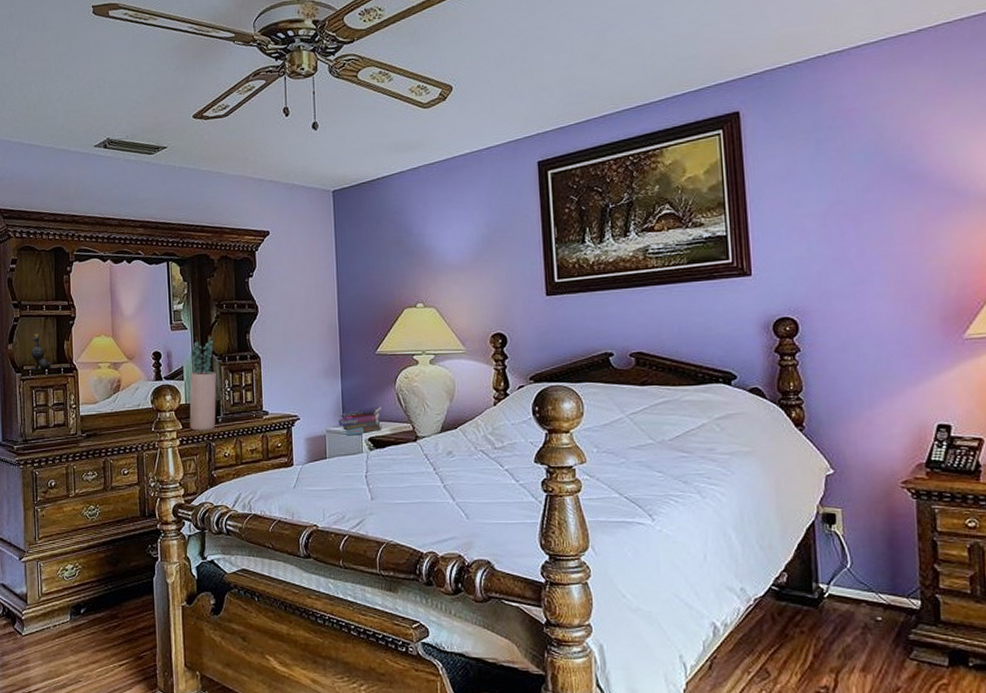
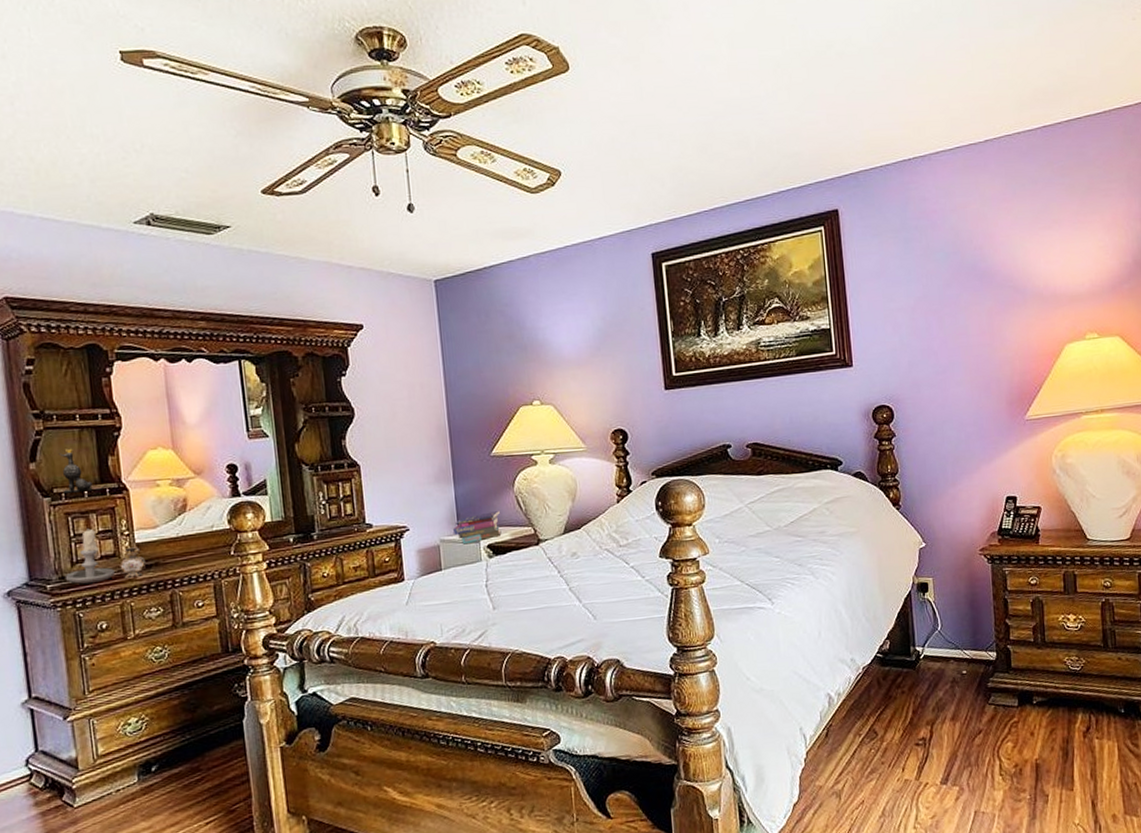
candle: none [27,401,63,448] -> present [65,528,115,585]
perfume bottle: none [67,419,87,446] -> present [120,547,147,579]
vase: present [189,332,217,432] -> none [275,439,310,552]

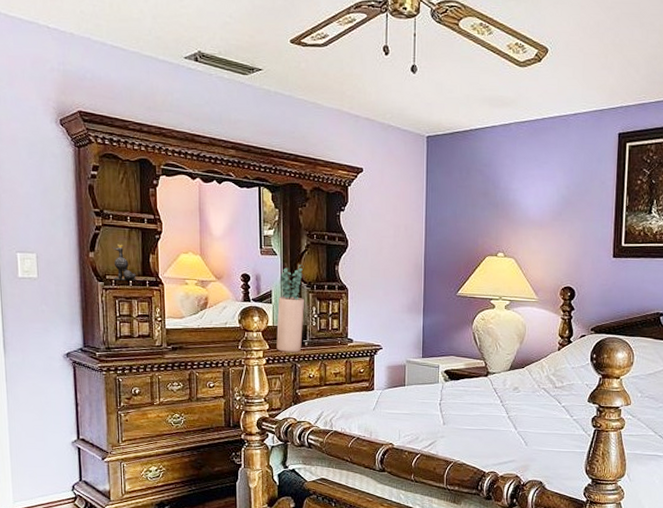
candle: present [65,528,115,585] -> none [110,311,148,357]
perfume bottle: present [120,547,147,579] -> none [152,331,173,357]
vase: none [275,439,310,552] -> present [276,260,305,353]
books: present [453,511,502,545] -> none [419,343,458,367]

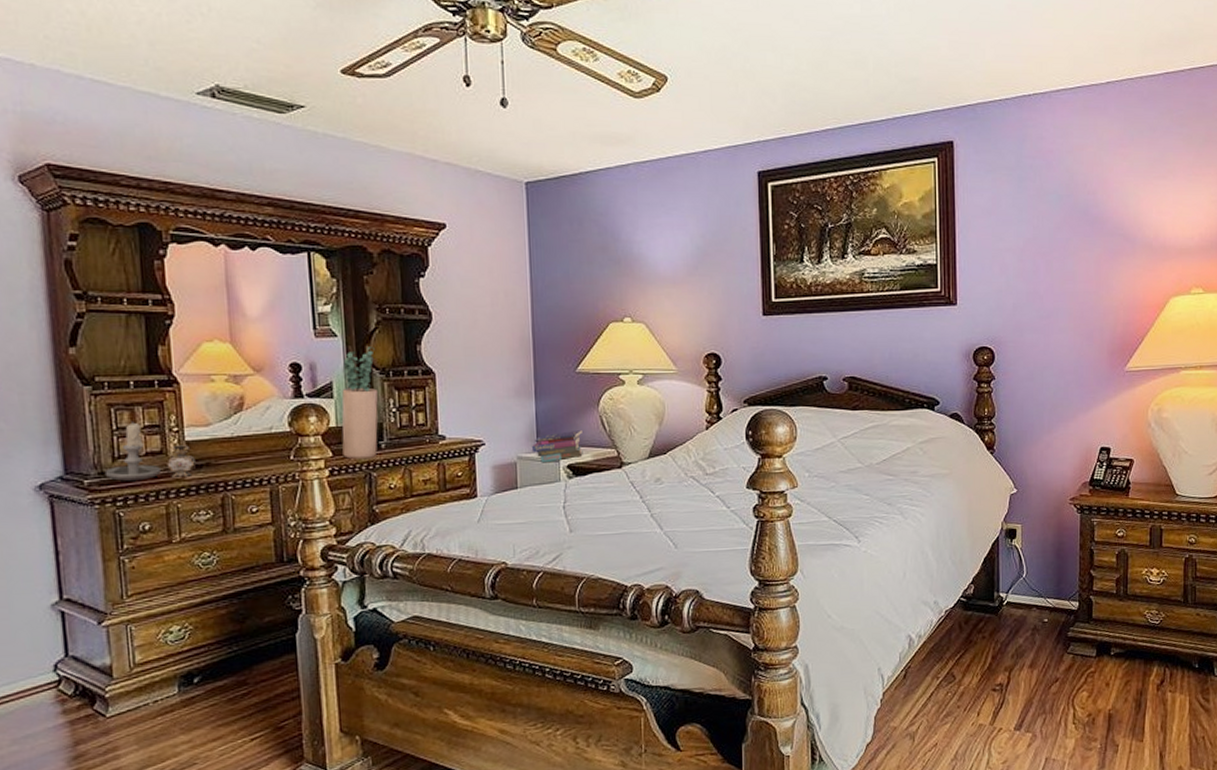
candle: none [110,311,148,357] -> present [104,422,161,482]
decorative figurine: present [112,244,148,282] -> none [102,334,157,384]
perfume bottle: none [152,331,173,357] -> present [167,445,197,479]
books: none [419,343,458,367] -> present [532,430,583,463]

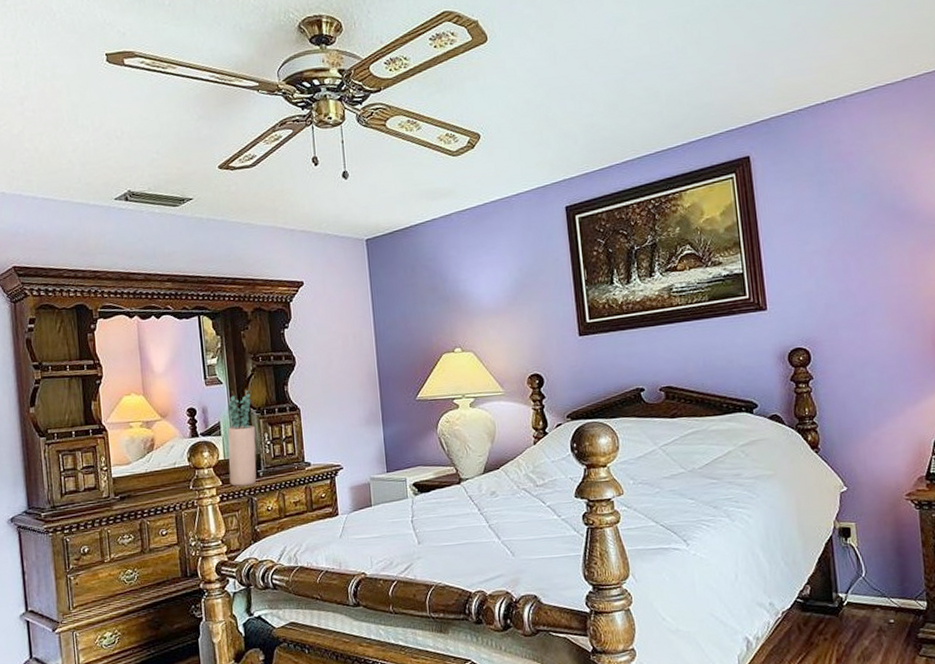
candle: present [104,422,161,482] -> none [55,464,95,514]
perfume bottle: present [167,445,197,479] -> none [99,481,121,509]
books: present [532,430,583,463] -> none [382,451,426,483]

